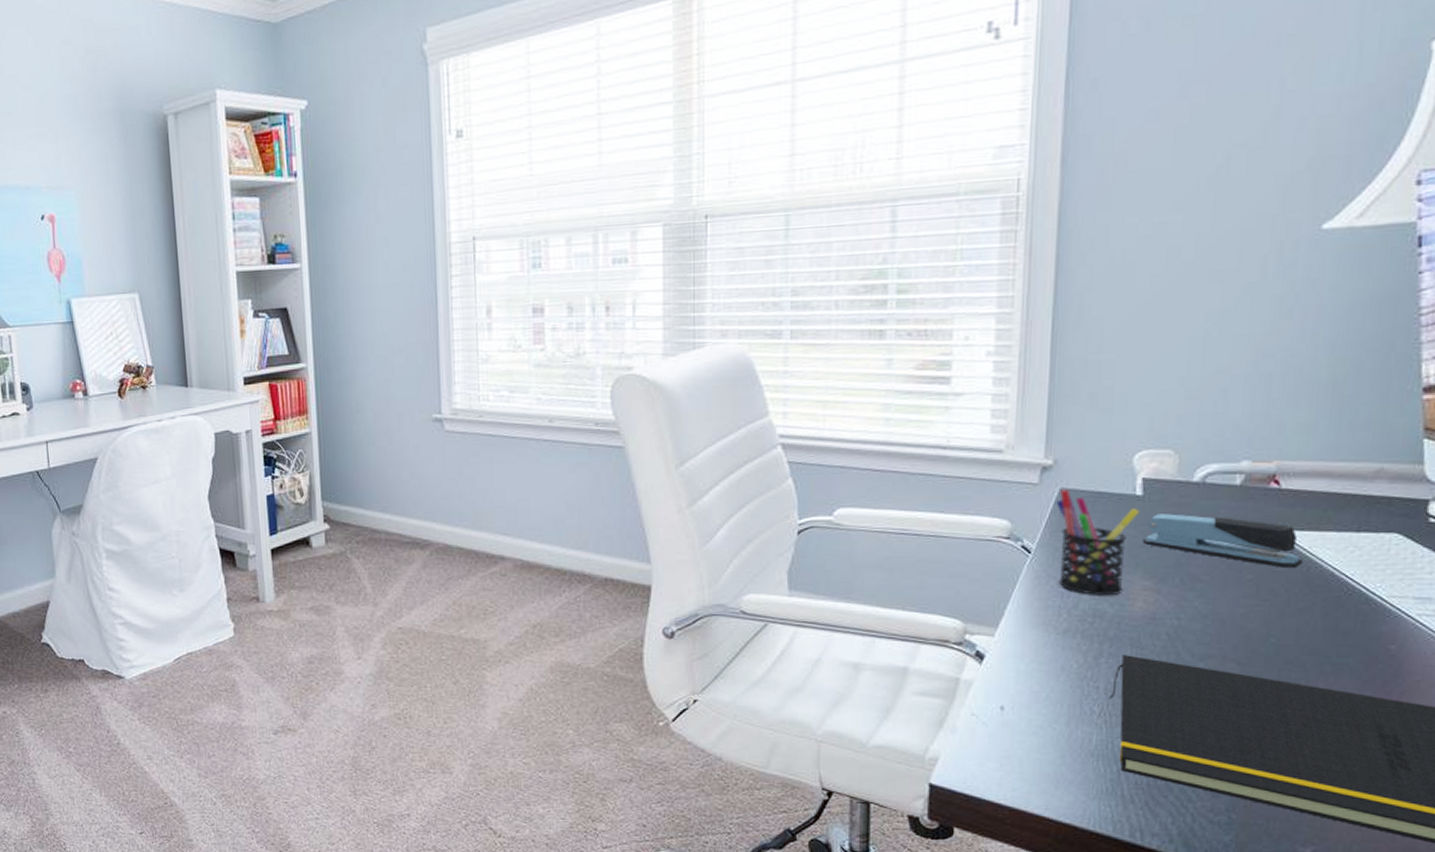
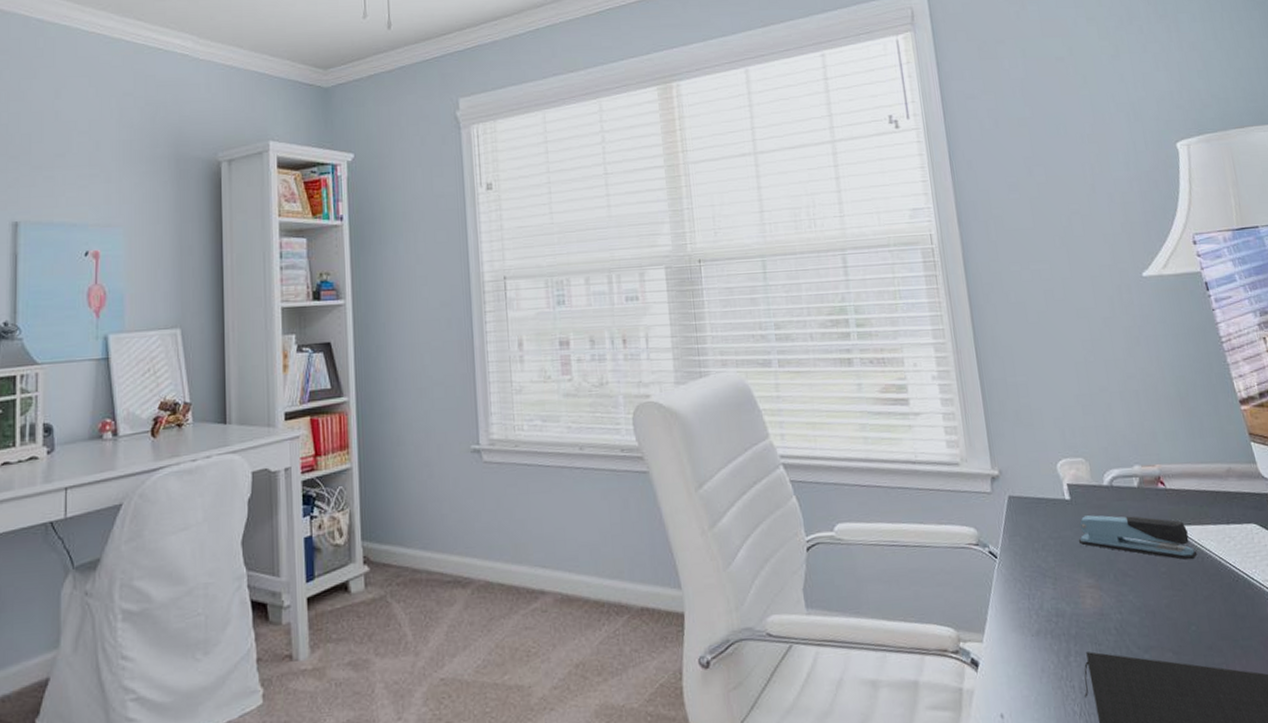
pen holder: present [1056,489,1140,596] -> none [1007,497,1074,596]

